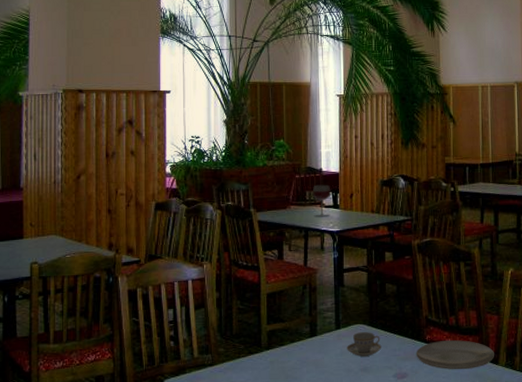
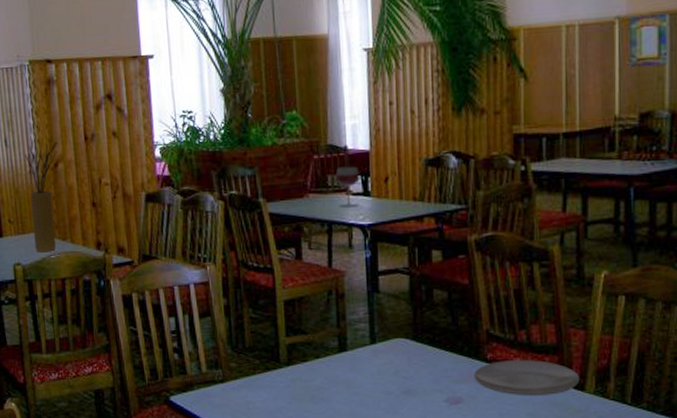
vase: none [50,152,82,253] -> present [24,136,58,253]
teacup: present [347,332,382,357] -> none [385,348,429,377]

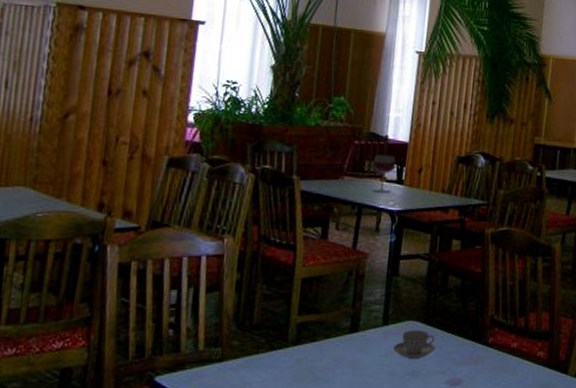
vase: present [24,136,58,253] -> none [18,84,73,210]
teacup: none [385,348,429,377] -> present [393,330,436,358]
plate: present [474,360,581,396] -> none [474,345,565,378]

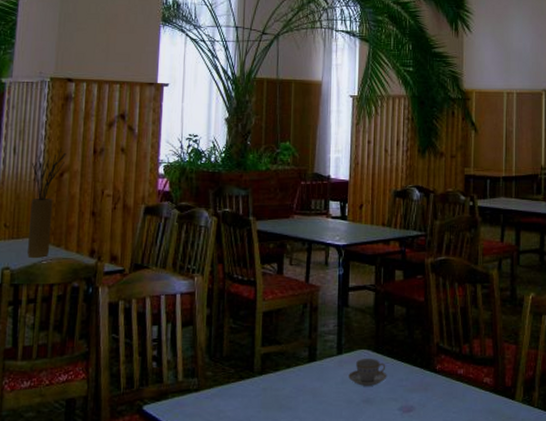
vase: none [18,84,73,210] -> present [27,147,66,258]
wineglass: present [371,154,396,194] -> none [318,193,339,229]

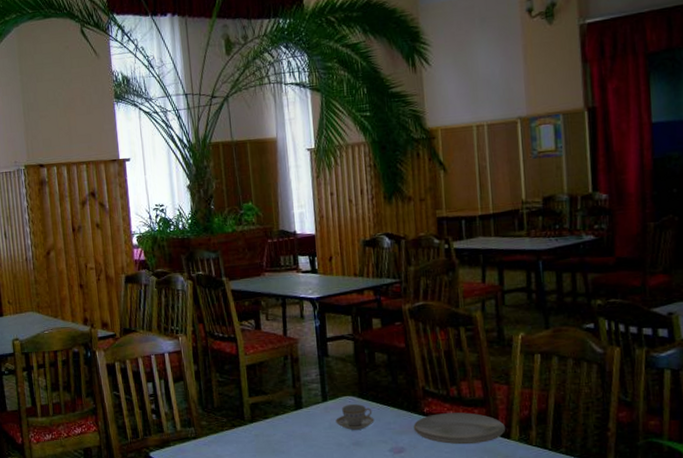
vase: present [27,147,66,258] -> none [21,228,50,329]
plate: none [424,371,512,405] -> present [413,412,506,445]

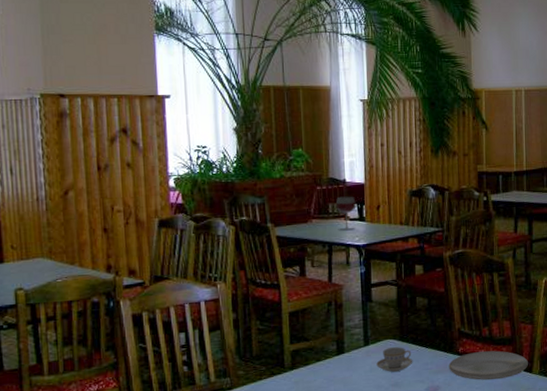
wineglass: none [287,248,309,284] -> present [335,196,356,231]

